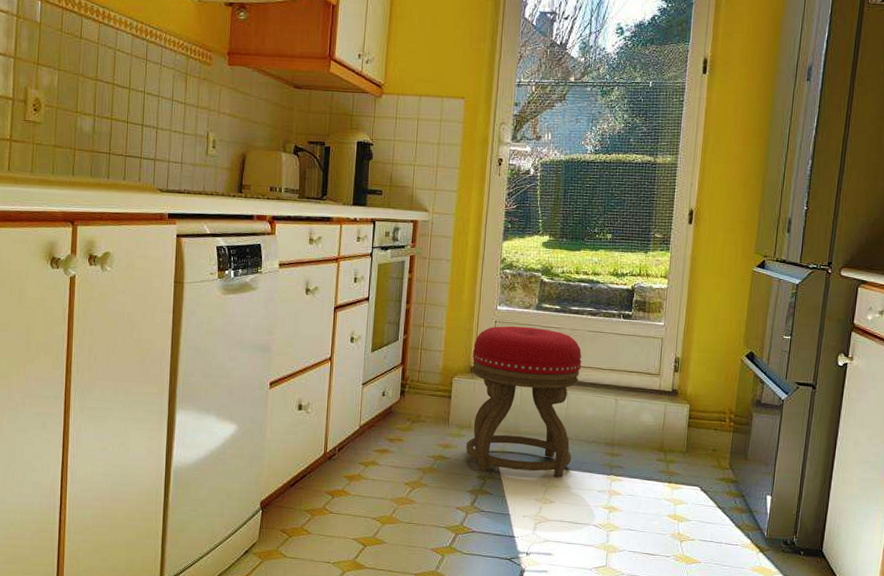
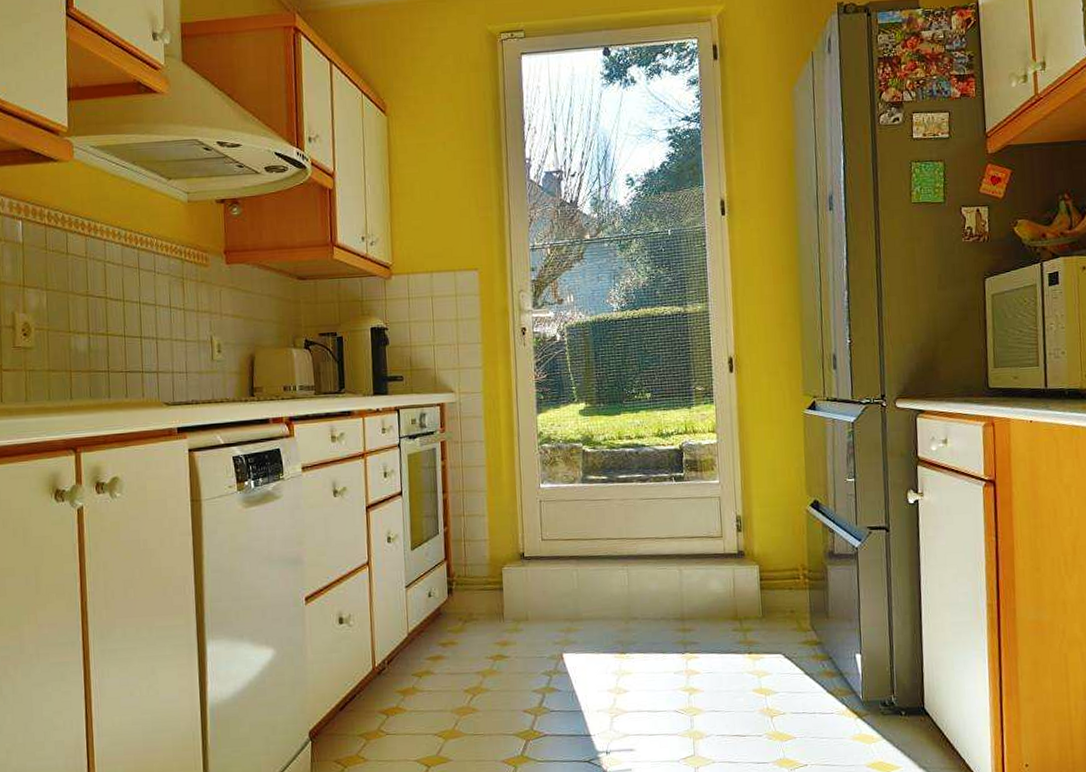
stool: present [465,326,582,478] -> none [519,502,641,667]

